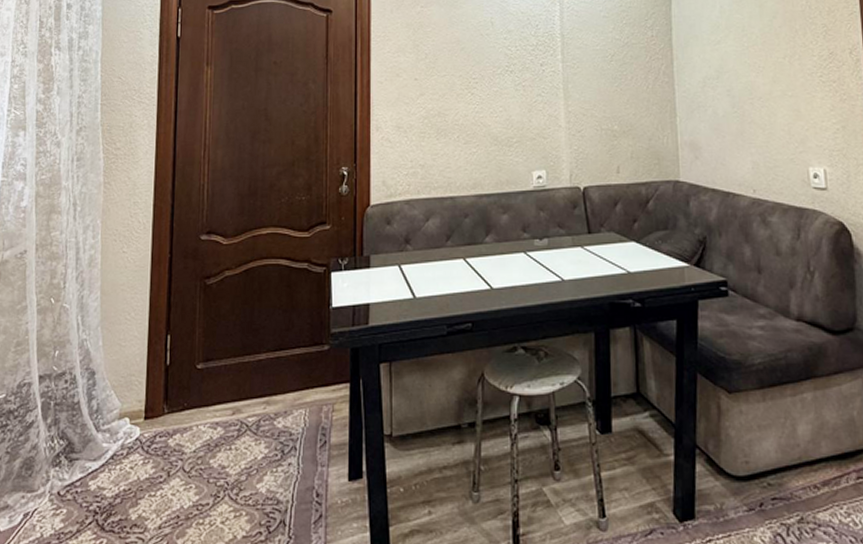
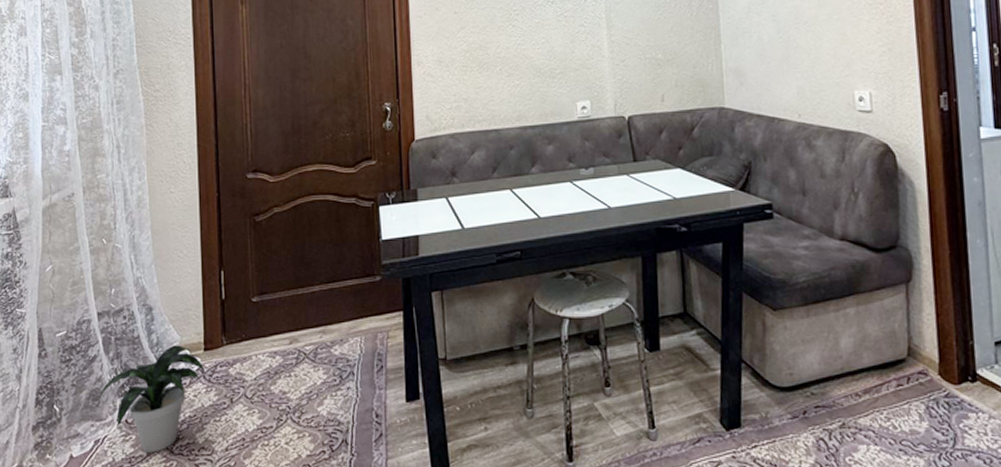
potted plant: none [32,412,143,529] -> present [98,345,205,453]

